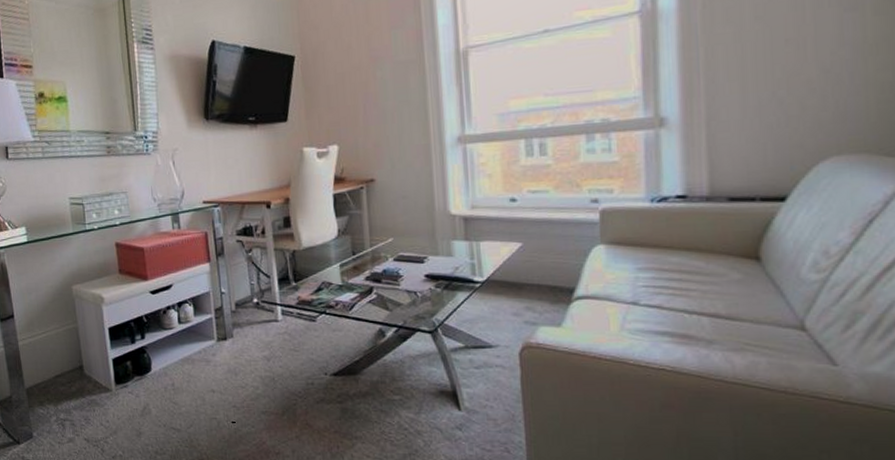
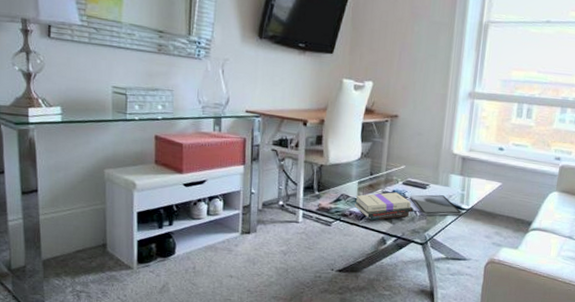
books: none [339,272,413,309] -> present [354,192,414,221]
tablet: none [404,268,477,297] -> present [409,194,463,216]

